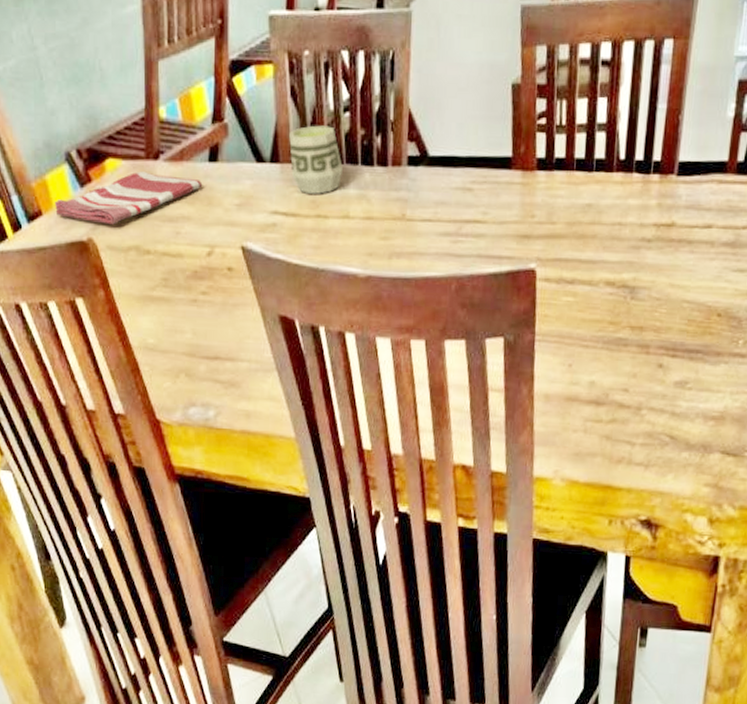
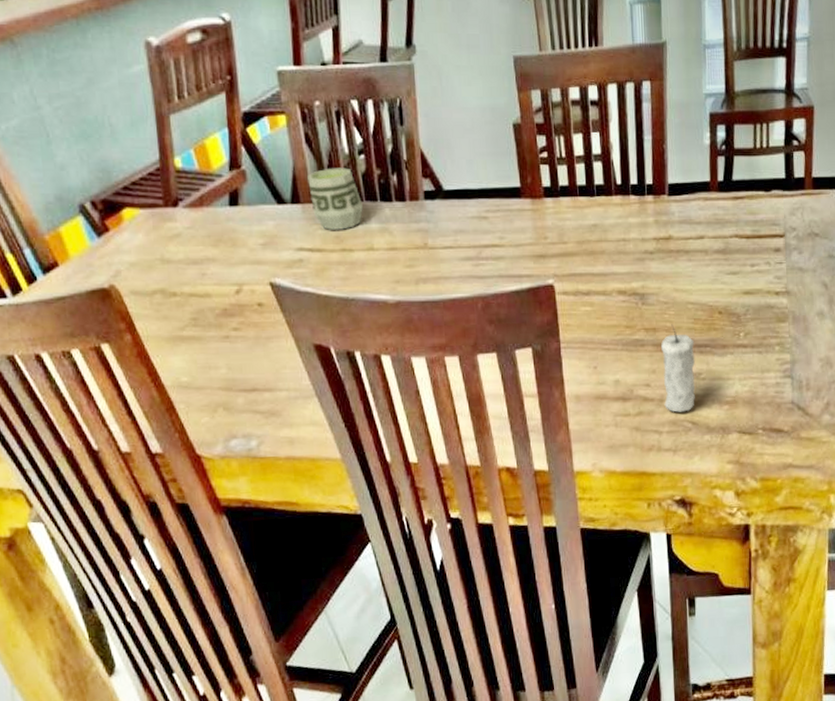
dish towel: present [54,171,203,225] -> none [70,218,225,271]
candle: none [641,324,685,424] -> present [660,324,695,412]

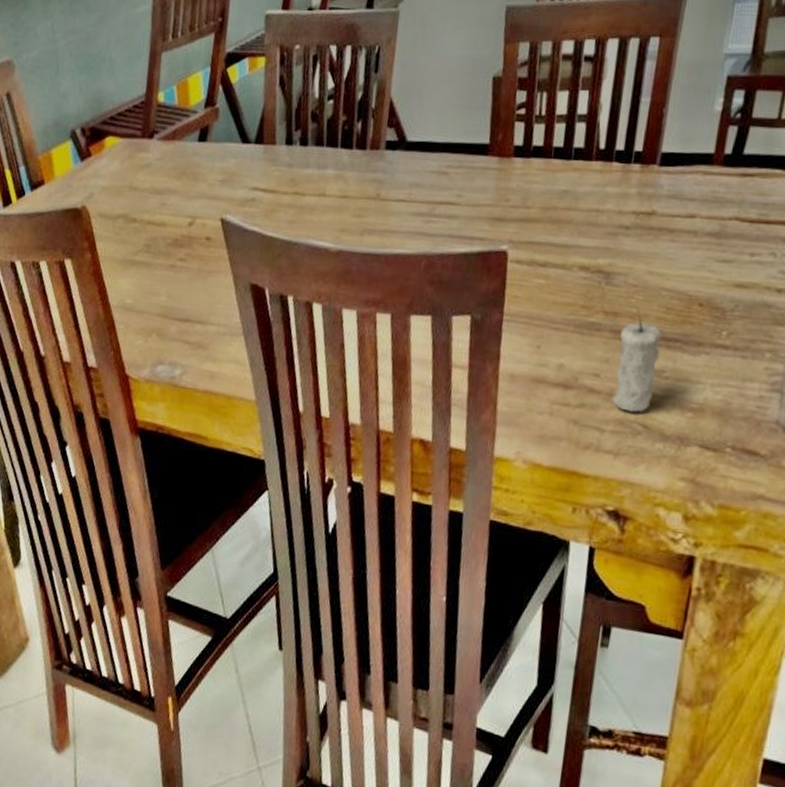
cup: present [307,168,363,230] -> none [273,111,323,173]

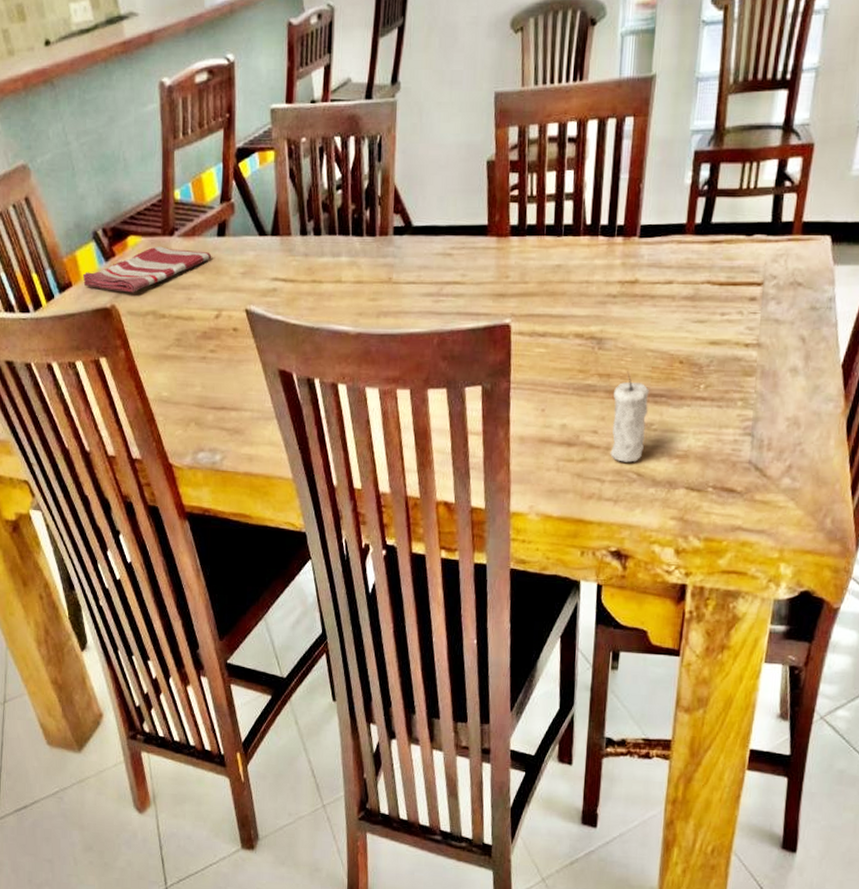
dish towel: none [56,148,191,195] -> present [82,246,212,293]

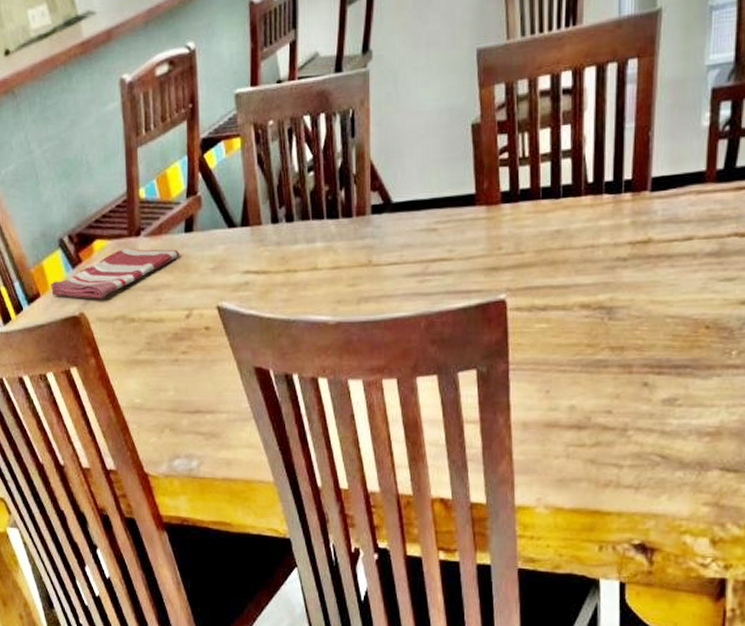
candle: present [610,371,650,463] -> none [628,341,672,444]

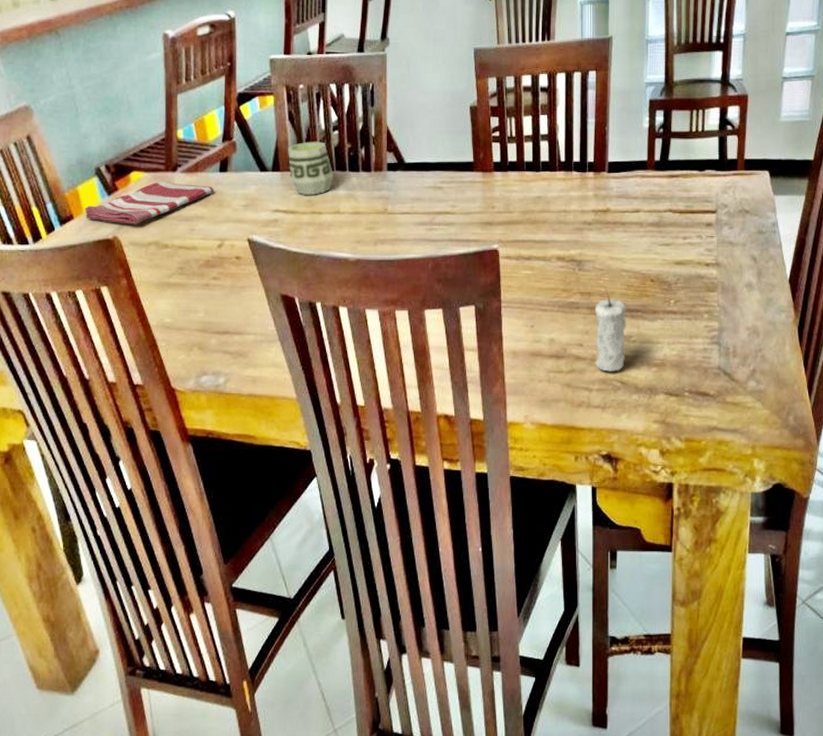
cup: none [258,186,309,251] -> present [288,141,333,195]
candle: none [628,341,672,444] -> present [594,289,627,372]

